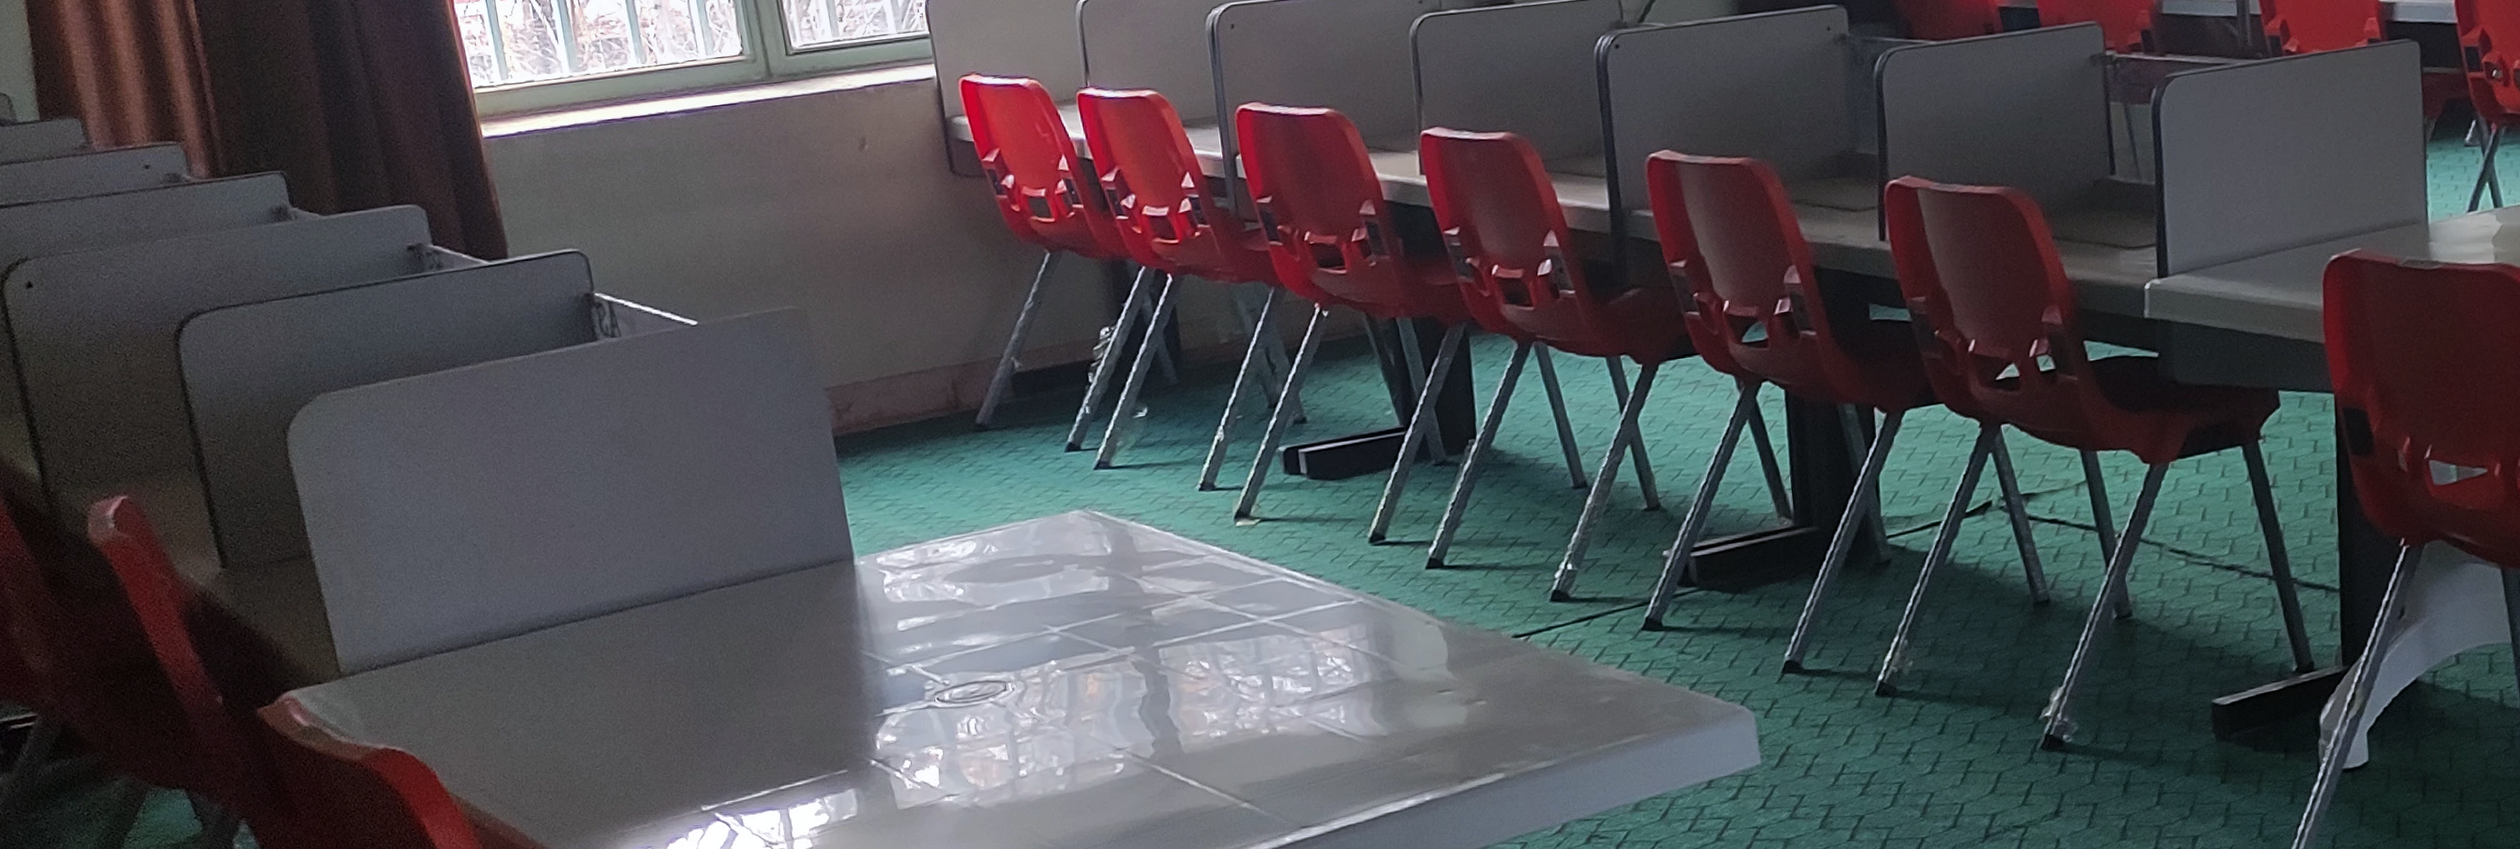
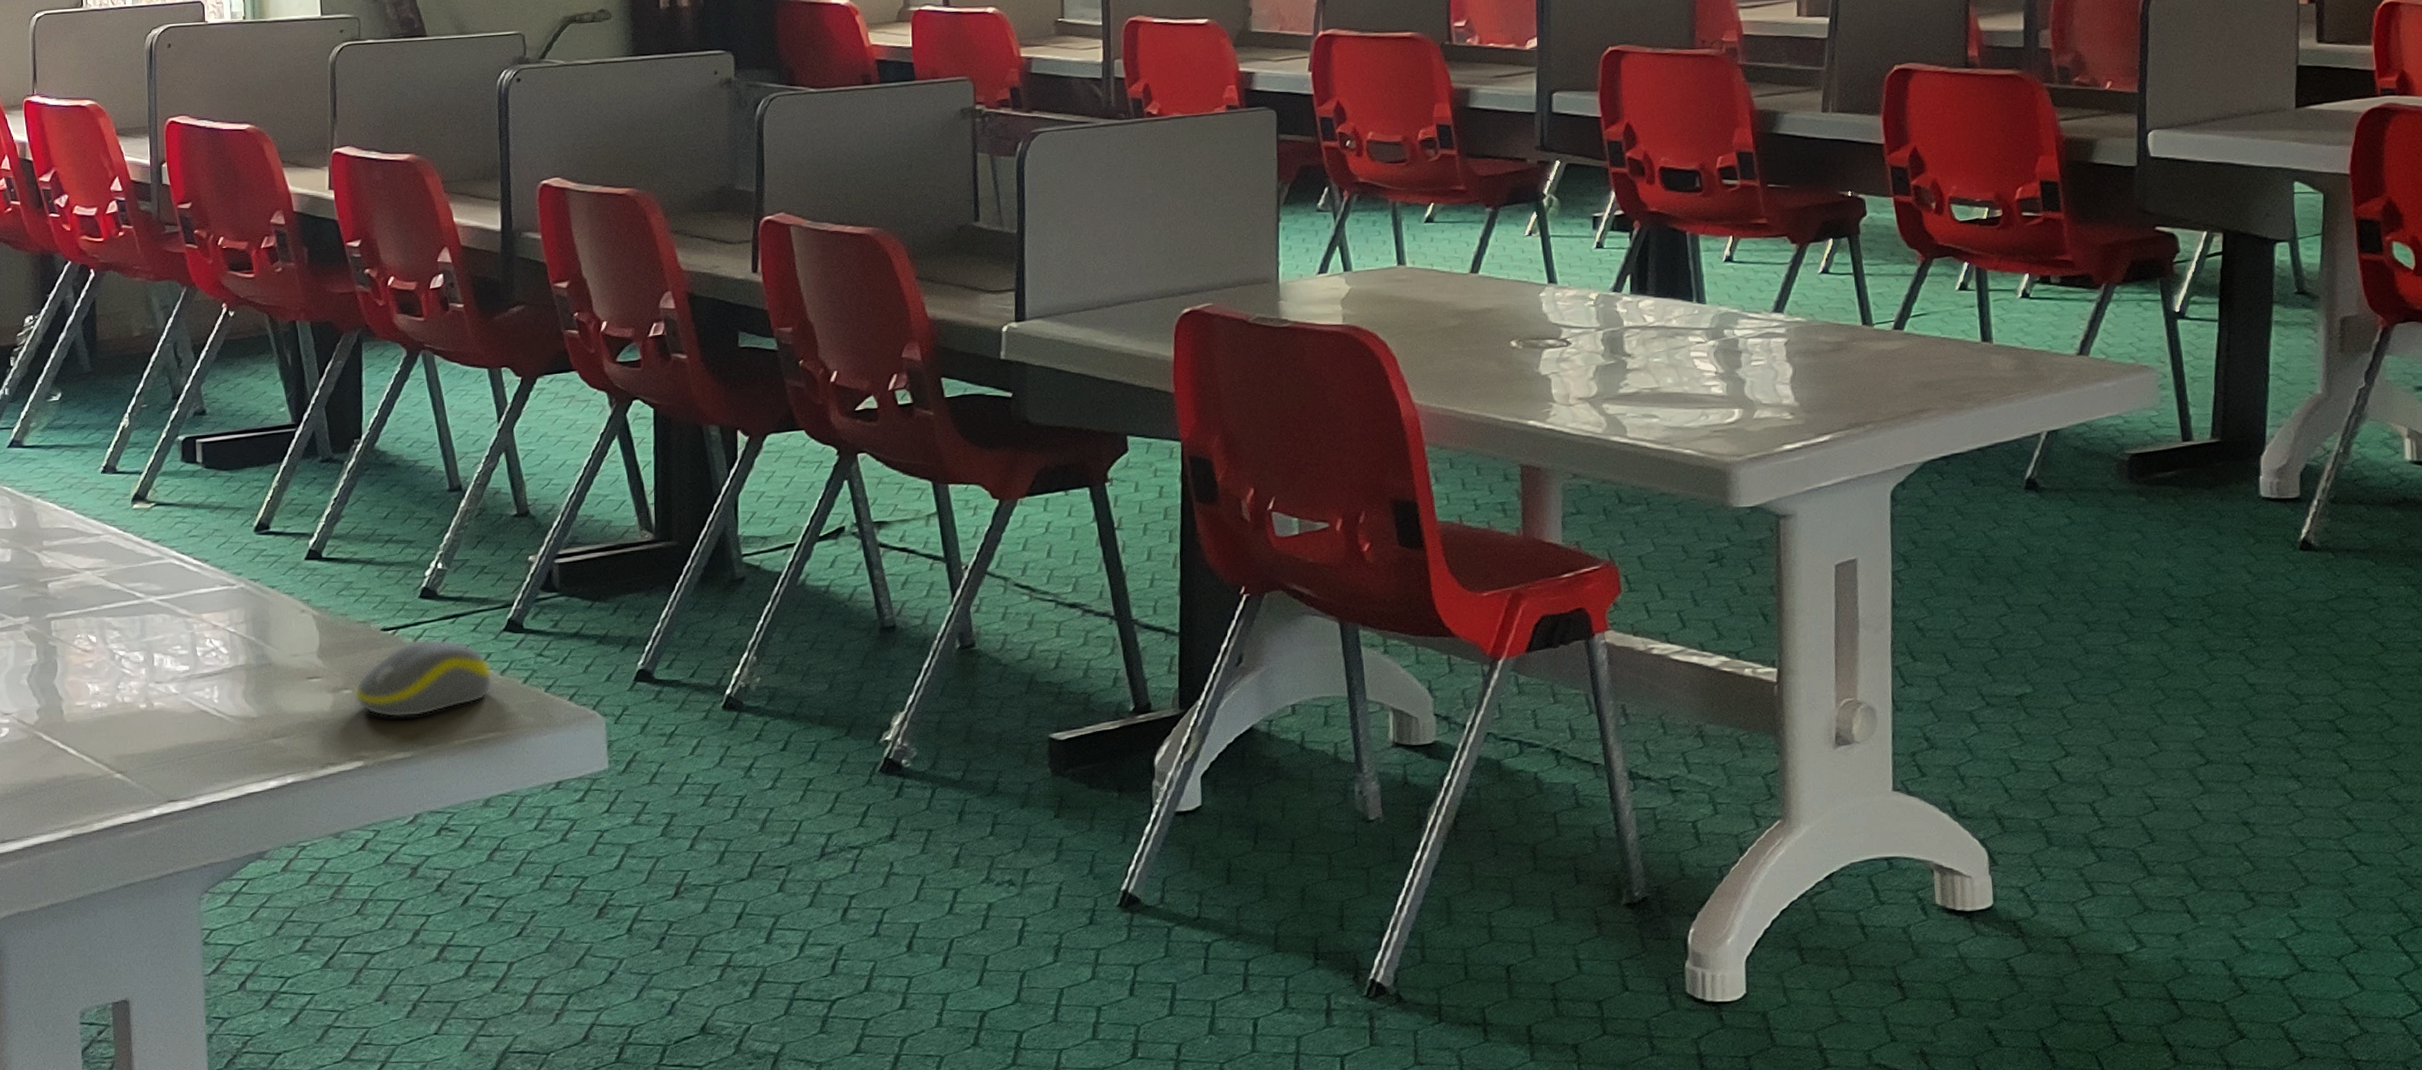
computer mouse: none [1489,642,1634,727] -> present [354,638,493,718]

